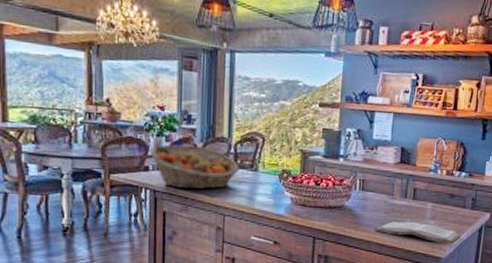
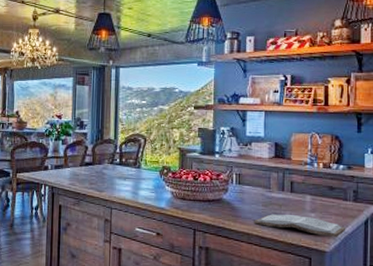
fruit basket: present [150,144,239,190] -> none [50,147,124,186]

